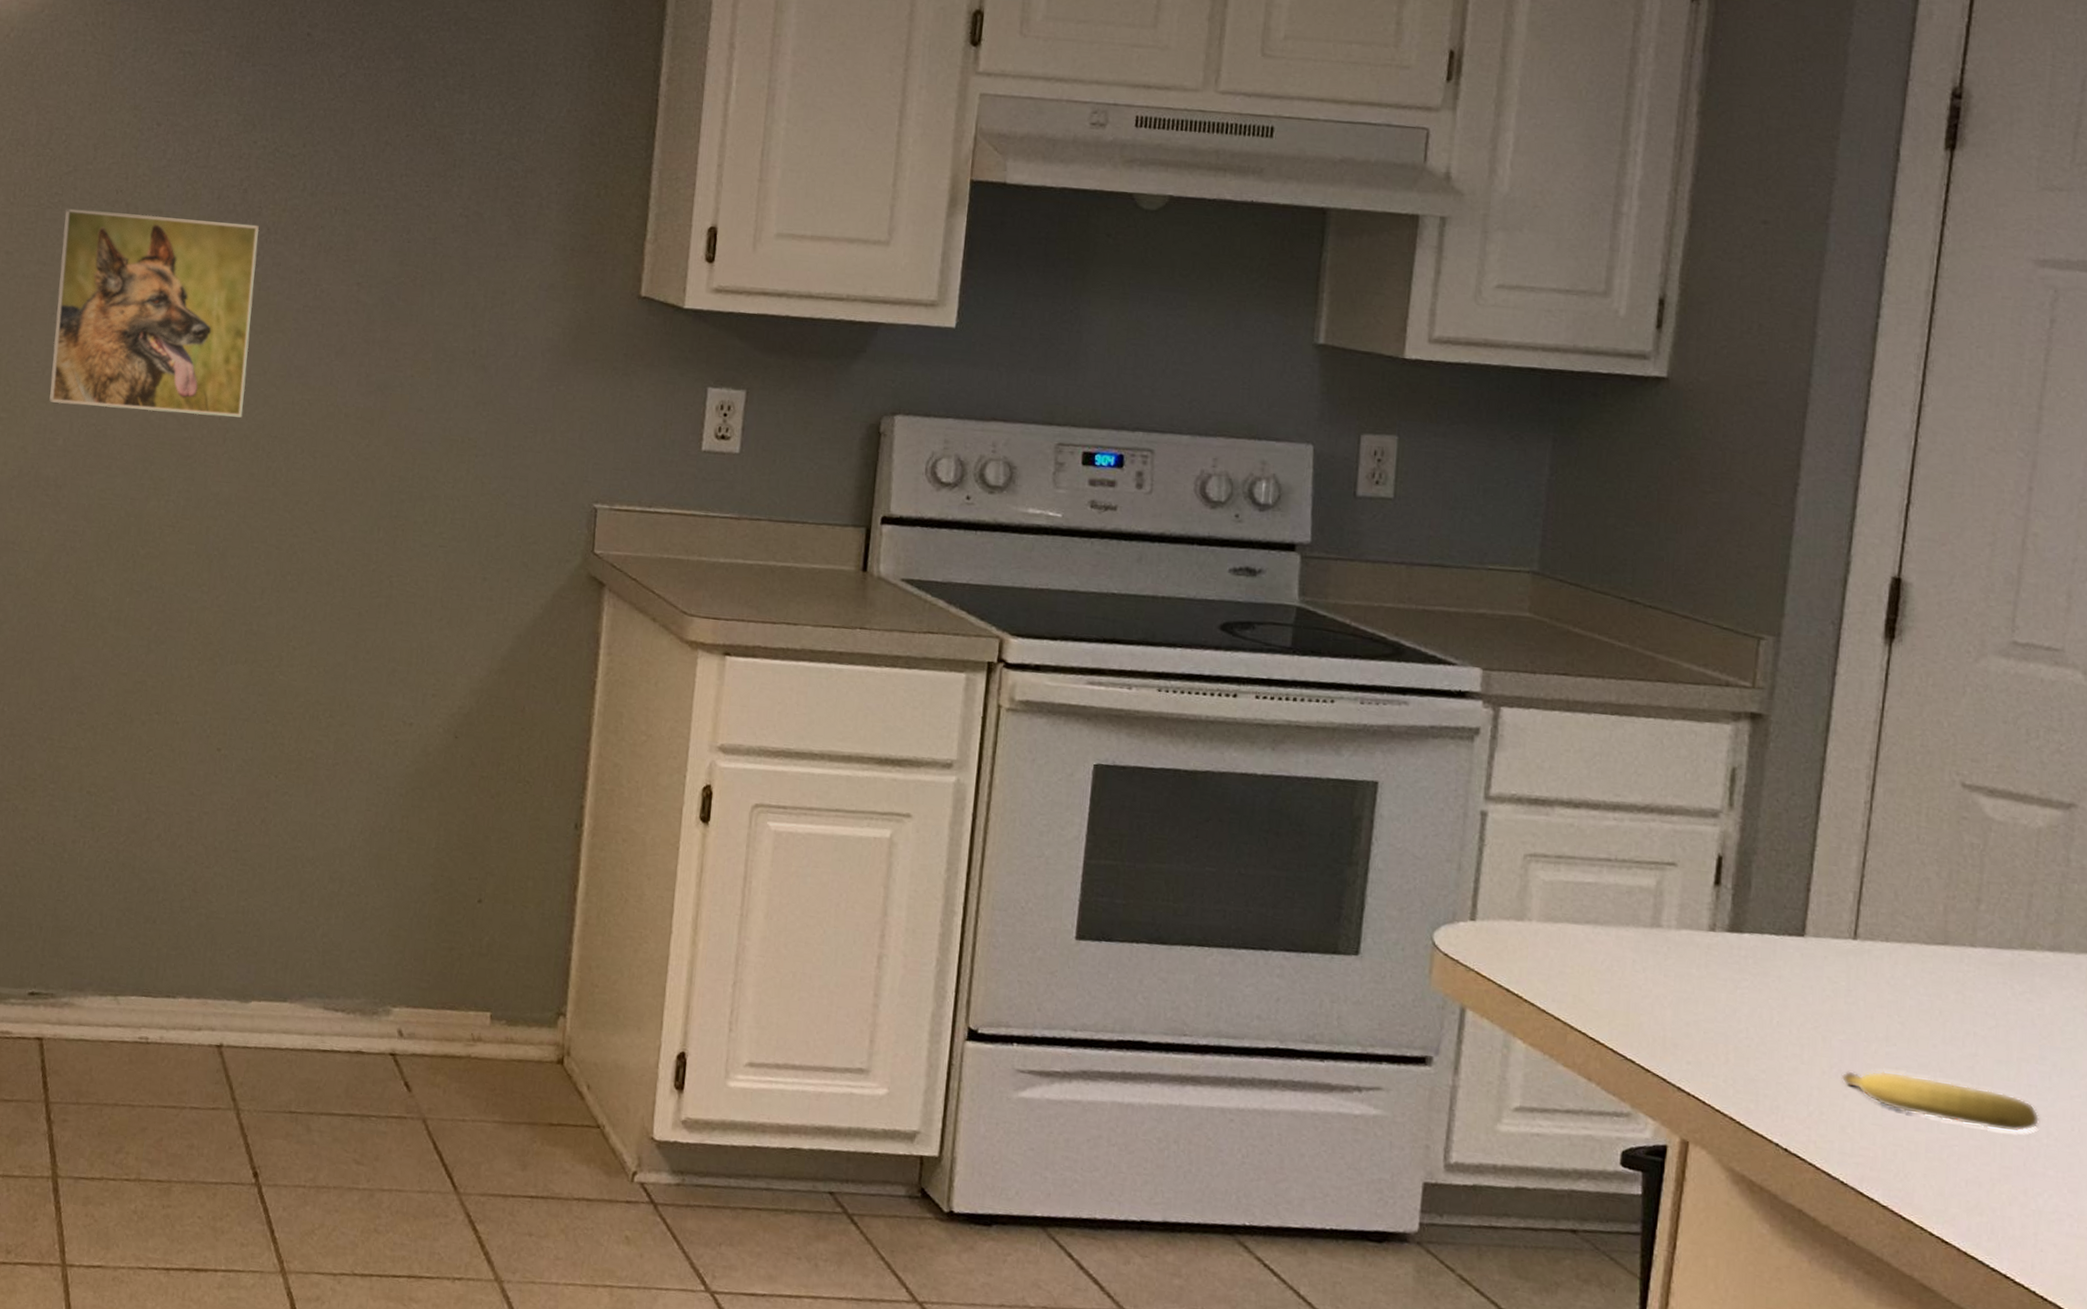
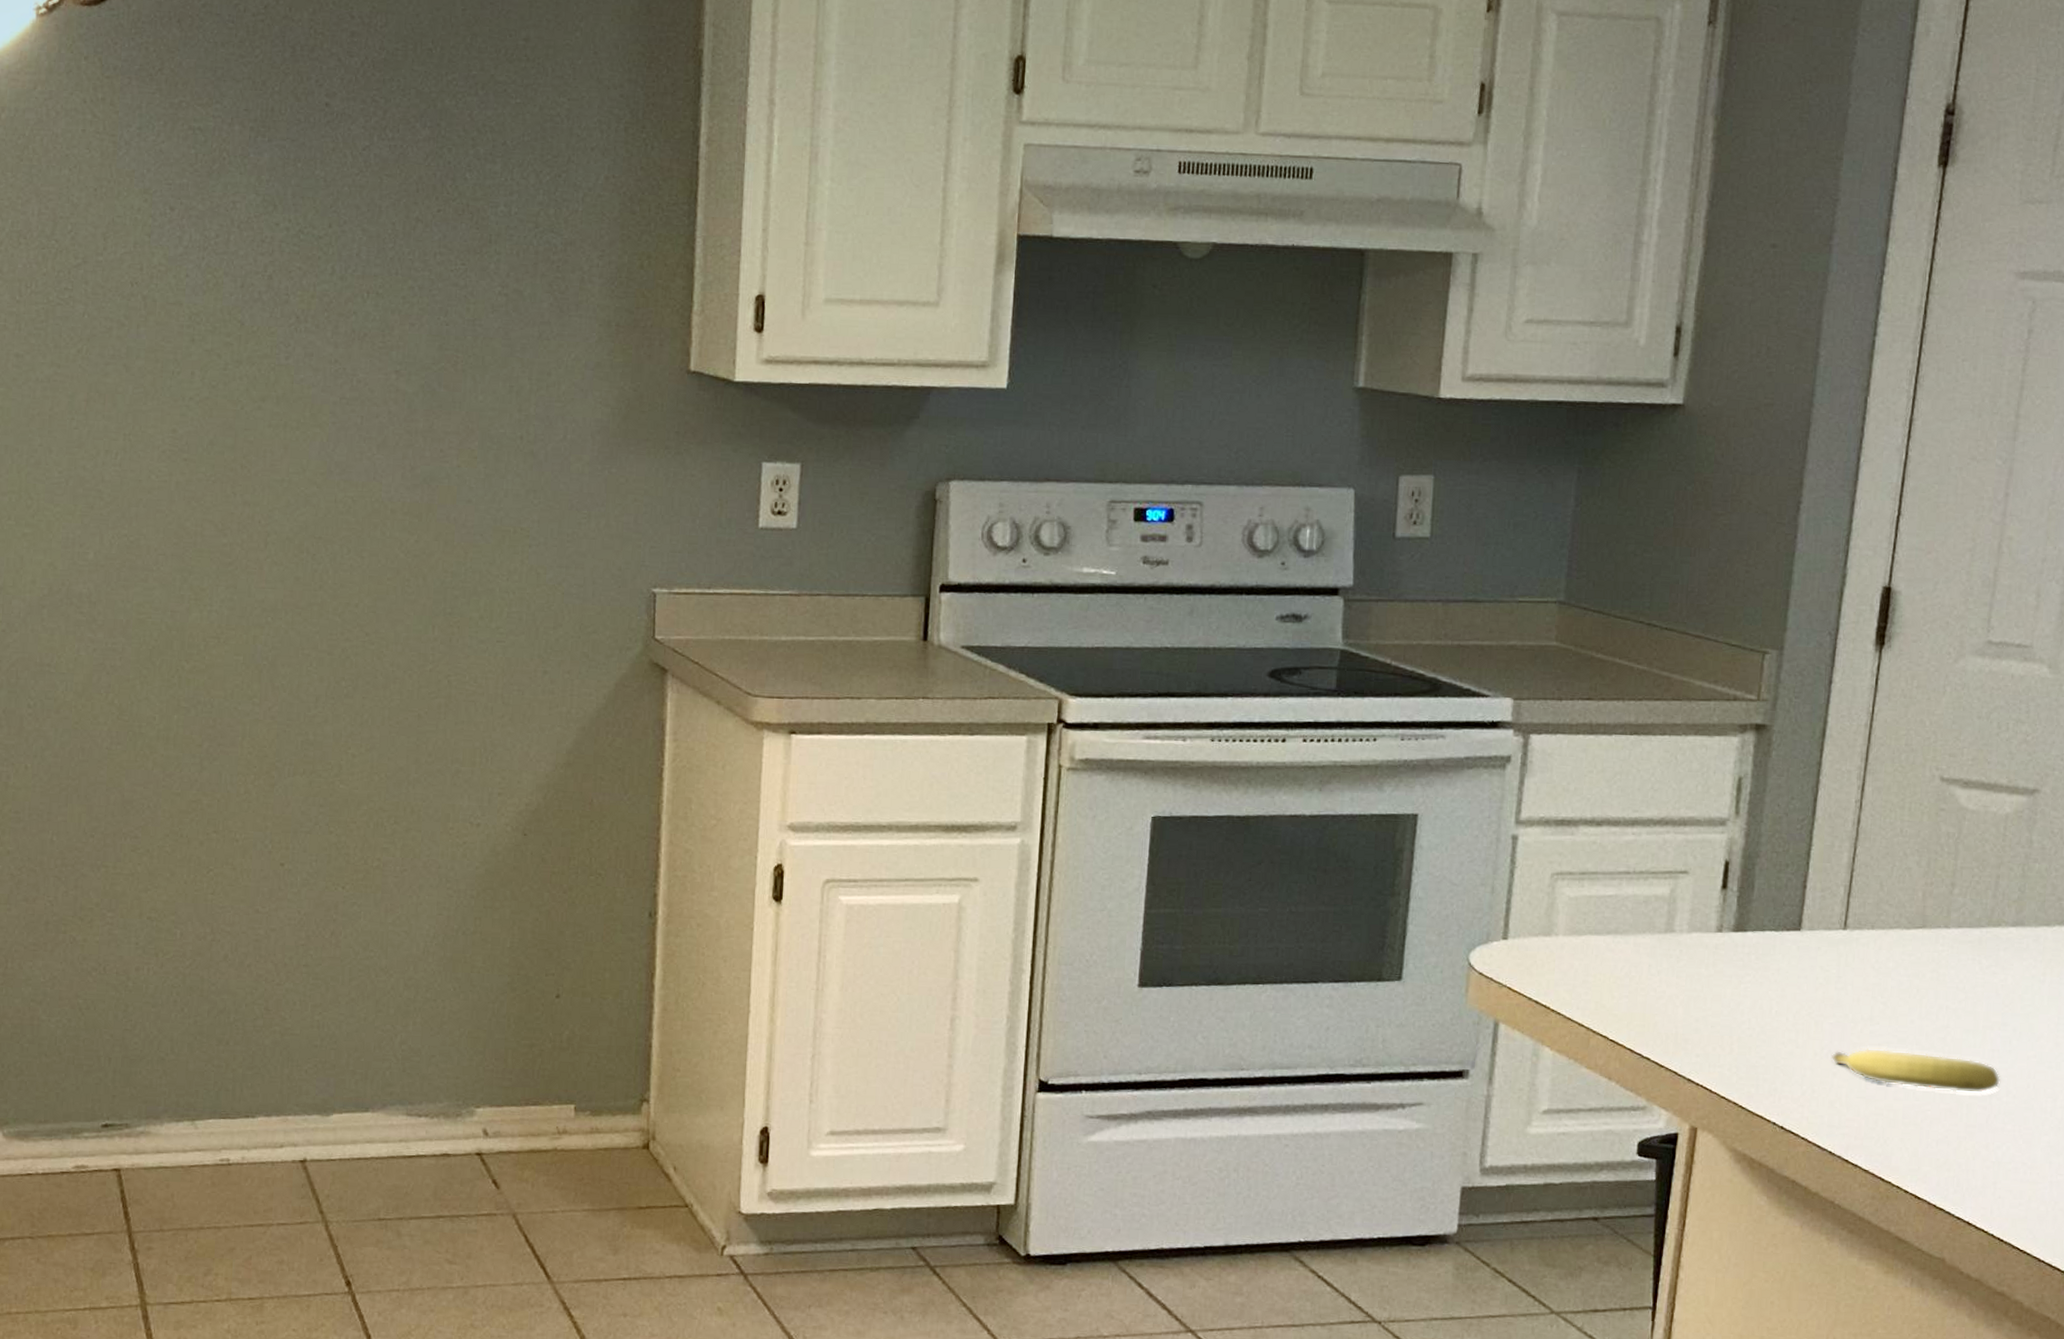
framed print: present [49,208,260,418] -> none [75,304,288,520]

